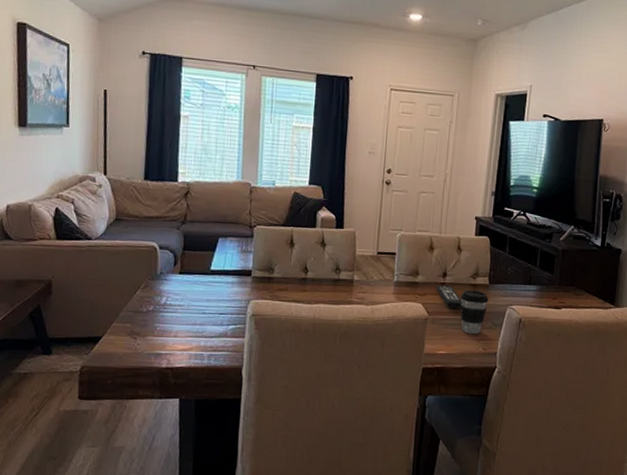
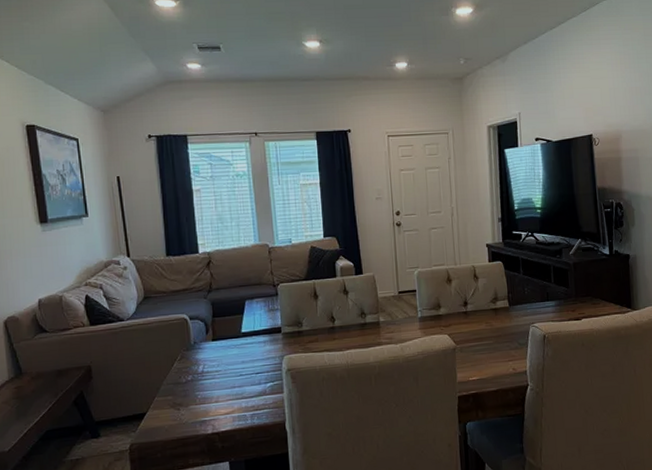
remote control: present [436,285,462,309] -> none [459,313,486,335]
coffee cup: present [460,290,489,334] -> none [483,314,511,357]

